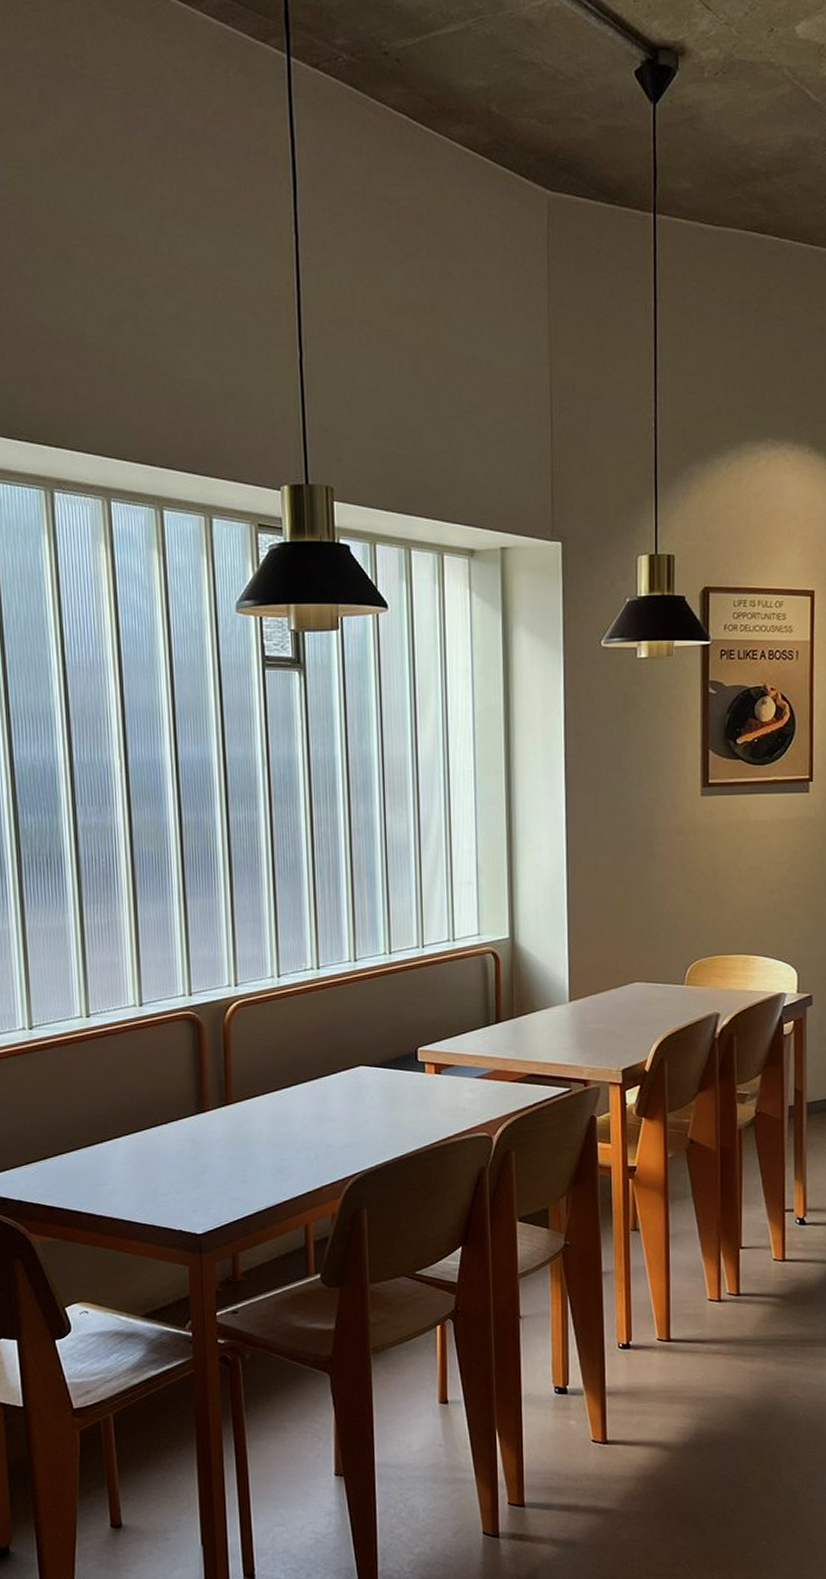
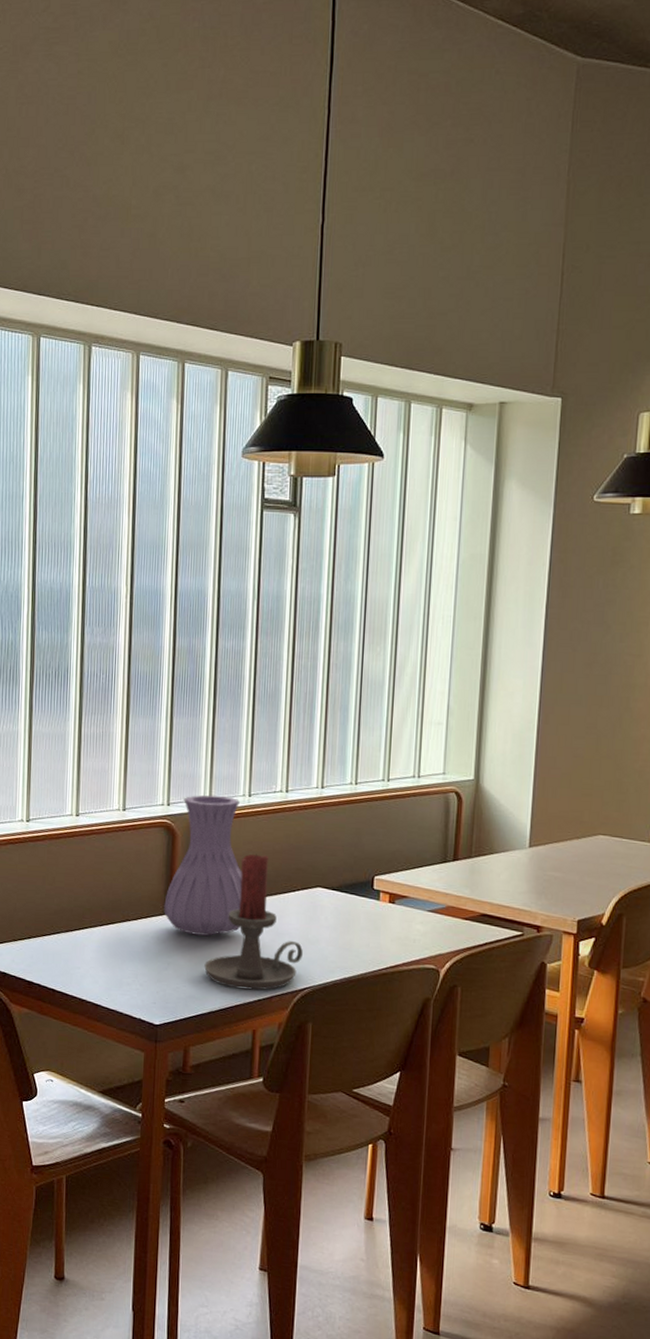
vase: none [195,979,282,1132] -> present [164,794,242,936]
candle holder: none [246,1038,351,1184] -> present [204,854,303,991]

